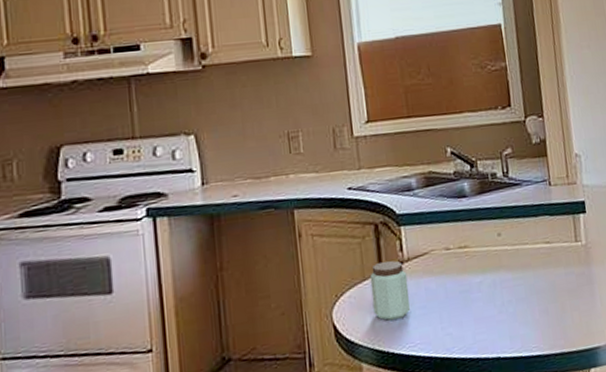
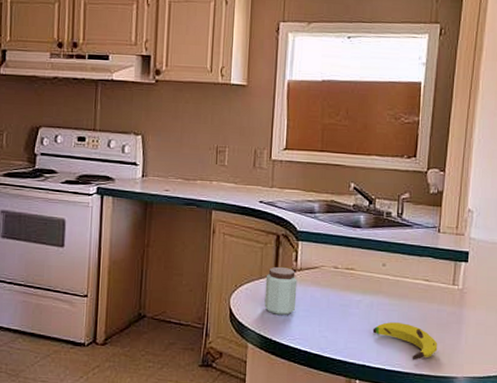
banana: none [500,297,574,339] -> present [372,322,438,361]

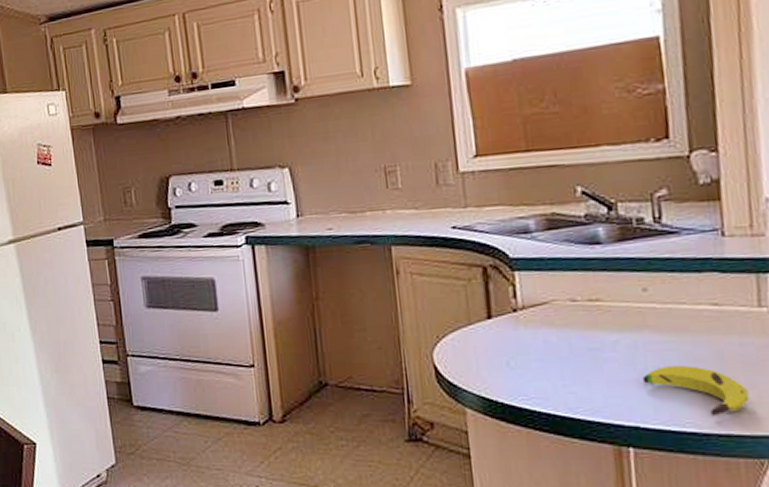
peanut butter: present [264,266,297,315] -> none [476,306,525,369]

